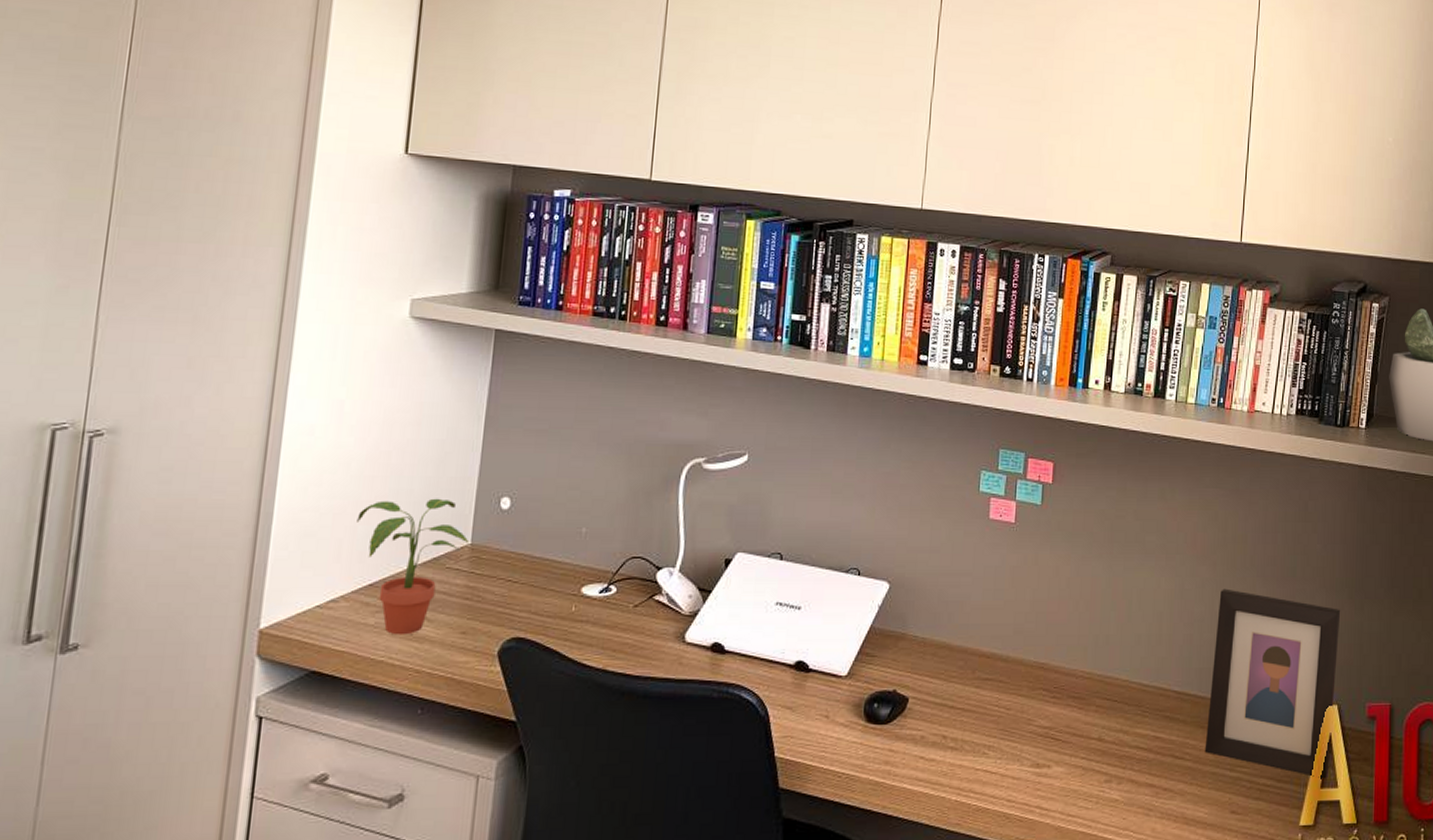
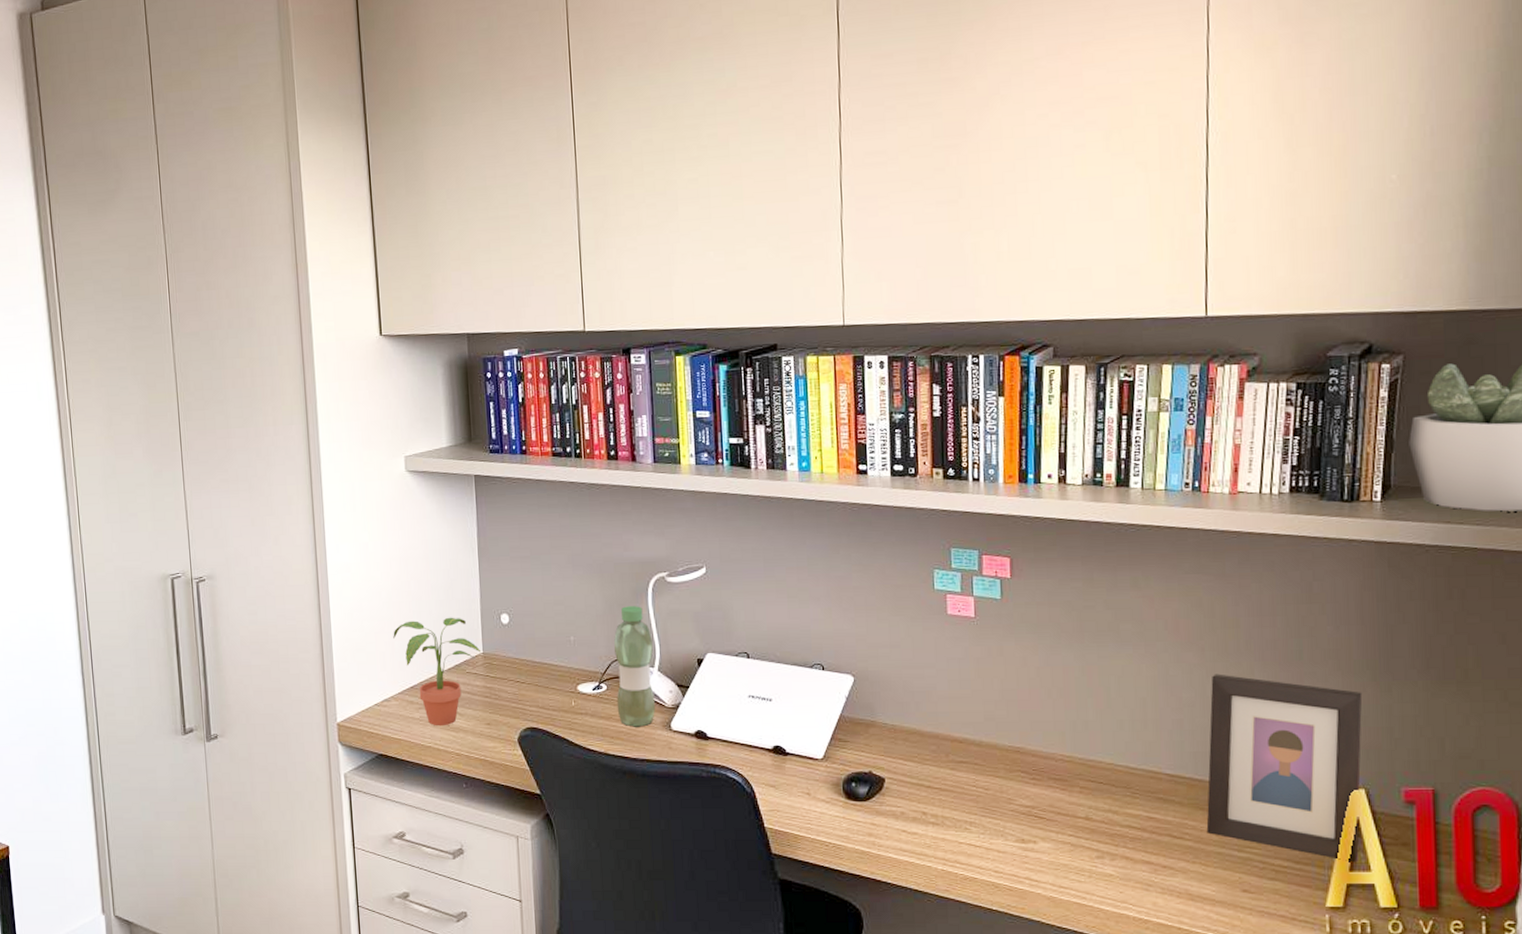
water bottle: none [625,495,678,640] -> present [614,606,655,728]

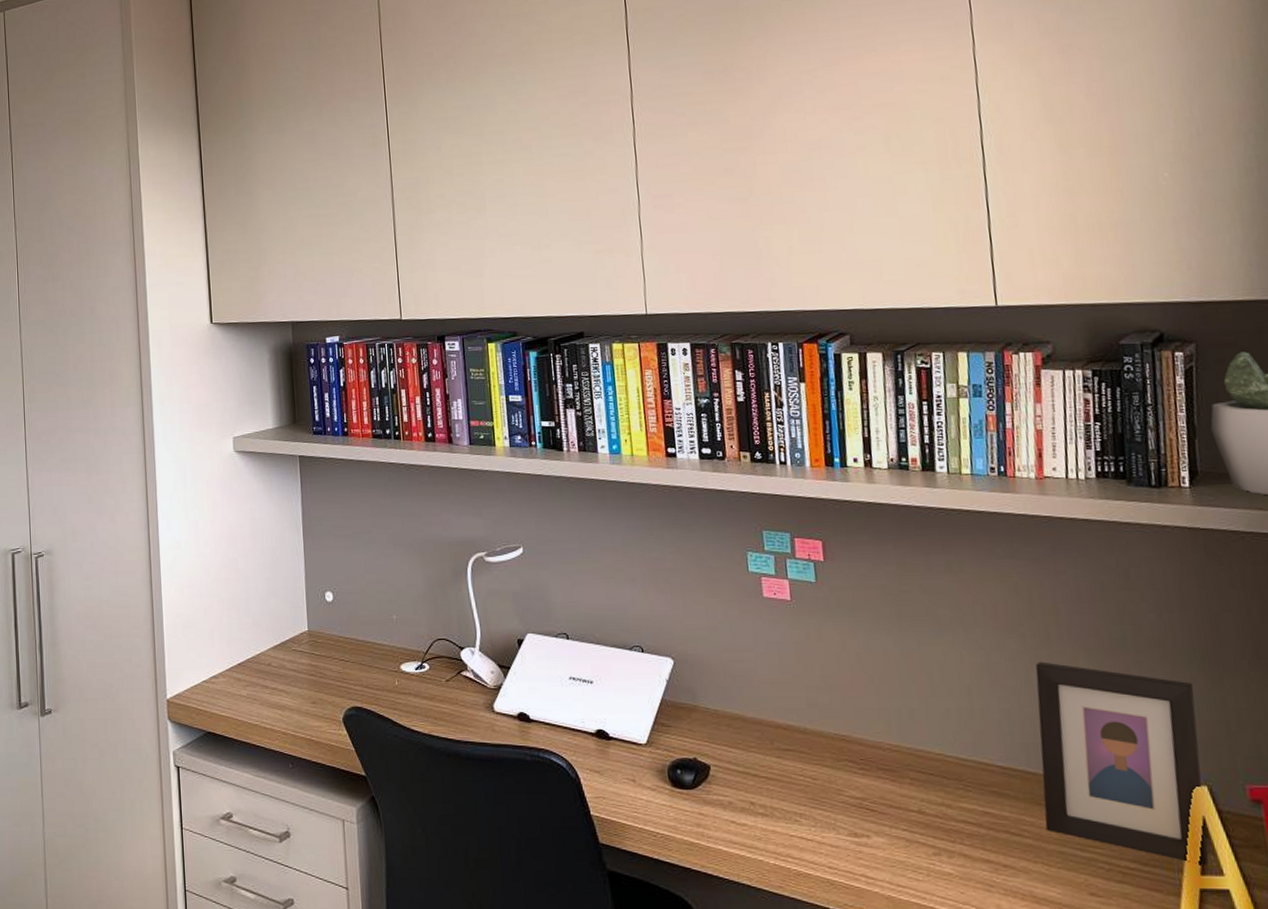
potted plant: present [393,617,481,726] -> none [221,594,307,704]
water bottle: present [614,606,655,728] -> none [435,585,478,709]

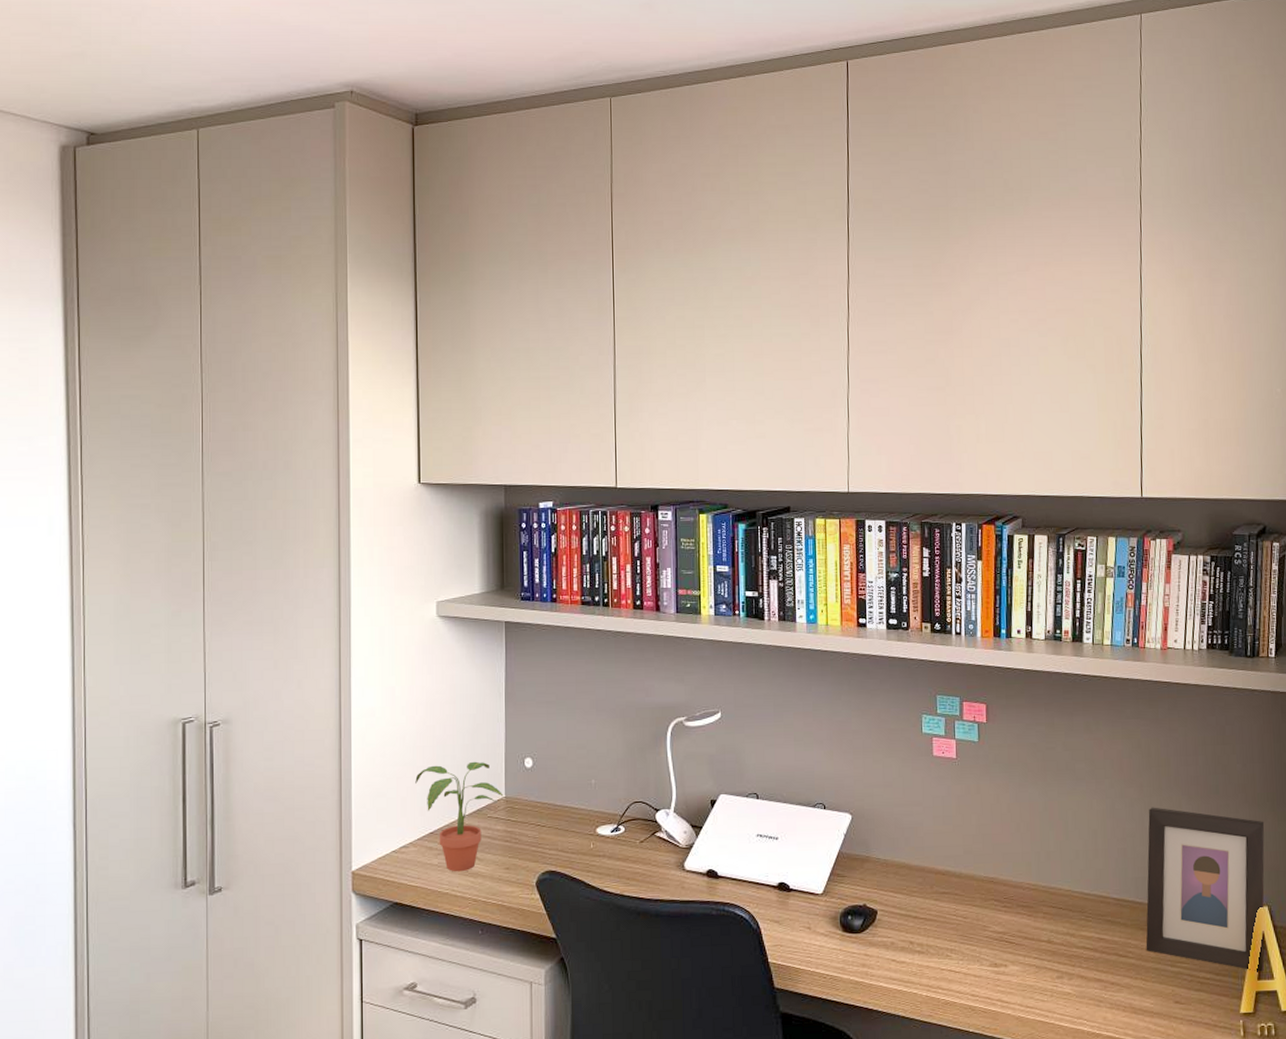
potted plant: none [221,594,307,704] -> present [415,761,504,872]

